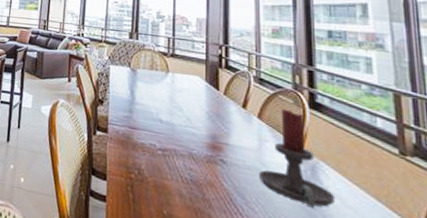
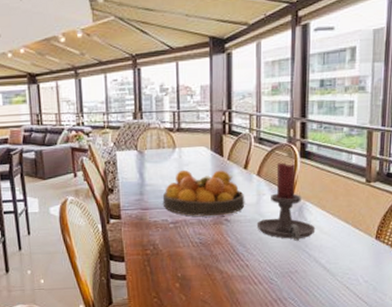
fruit bowl: none [151,95,244,155] -> present [162,169,245,217]

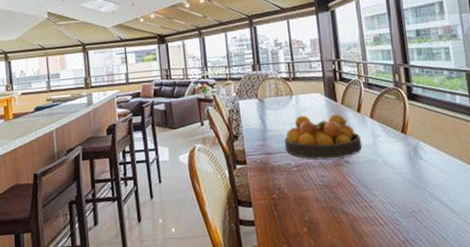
candle holder: present [256,162,316,241] -> none [375,105,433,180]

